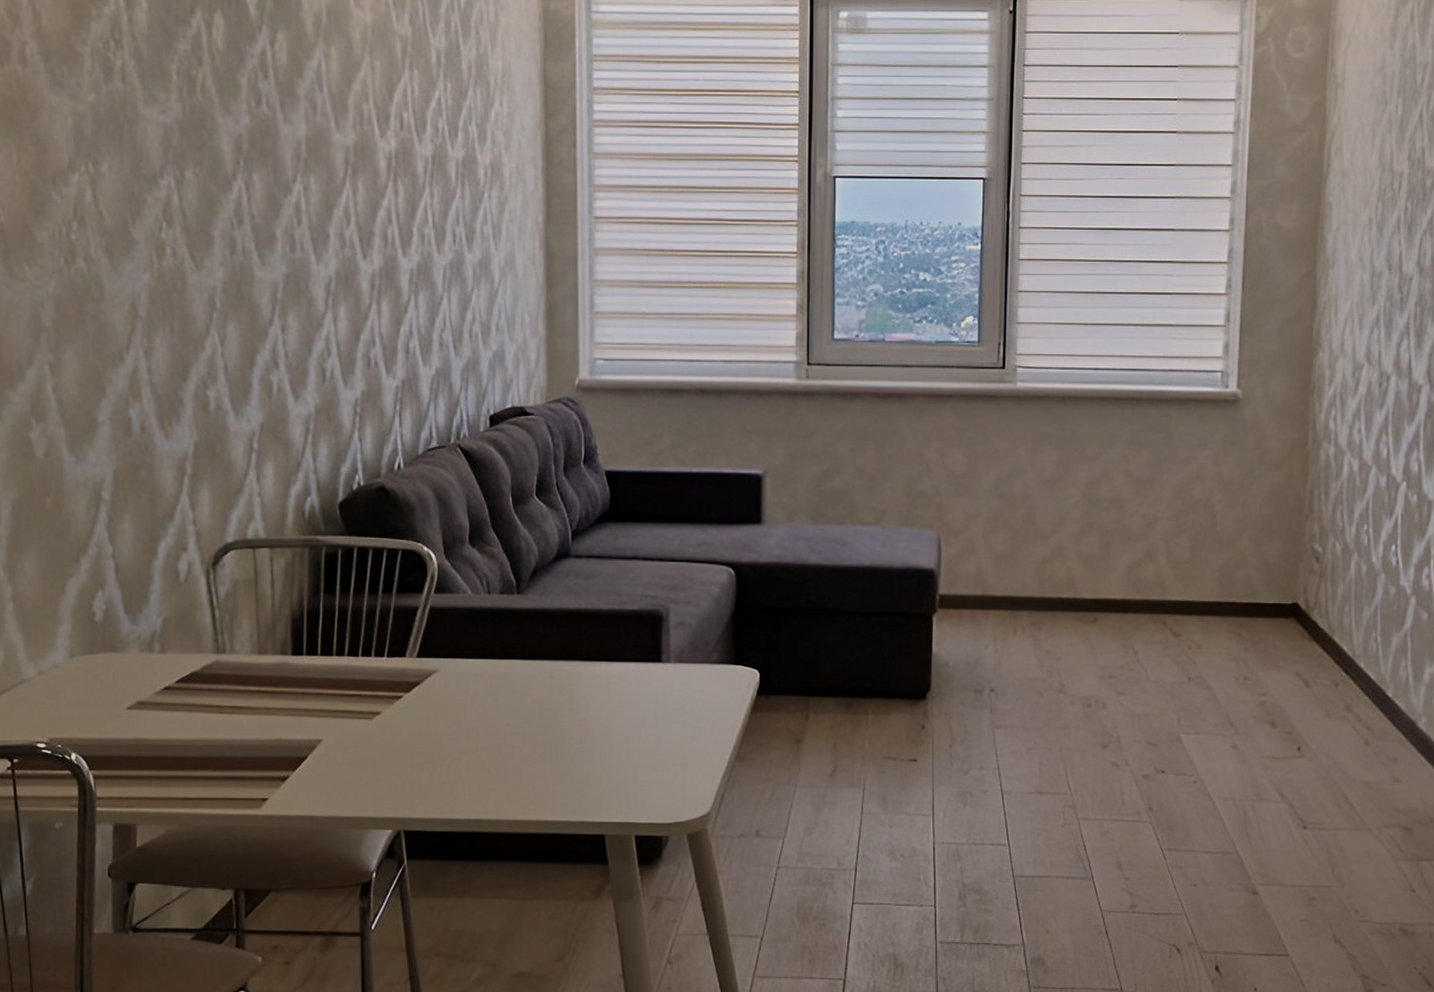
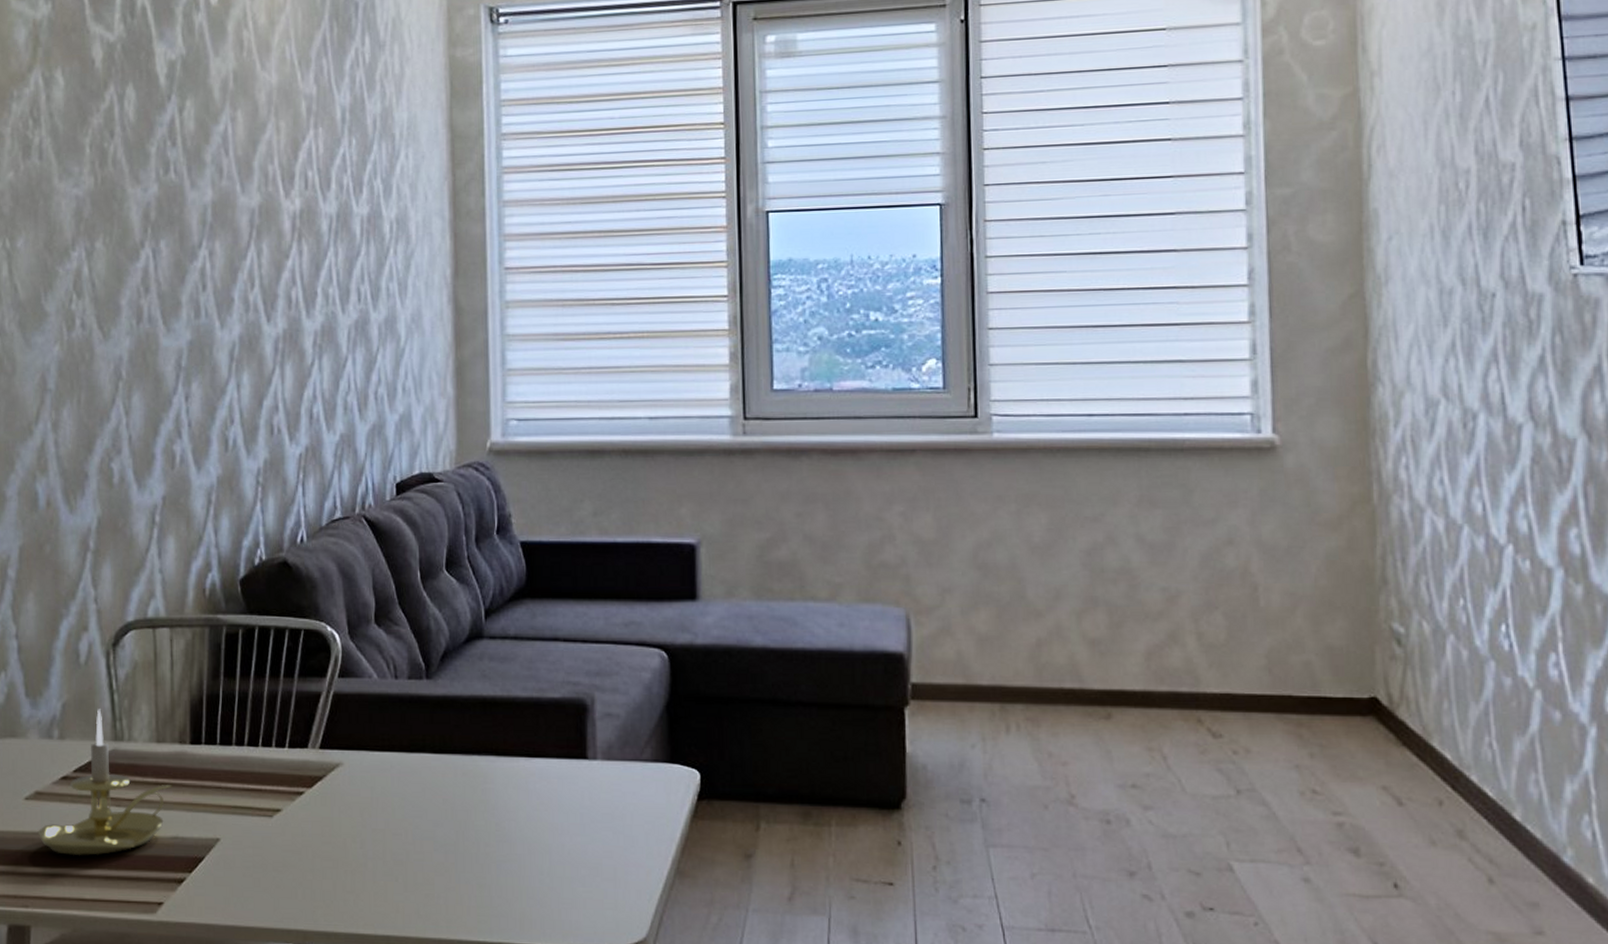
candle holder: none [141,624,274,760] -> present [37,709,172,856]

